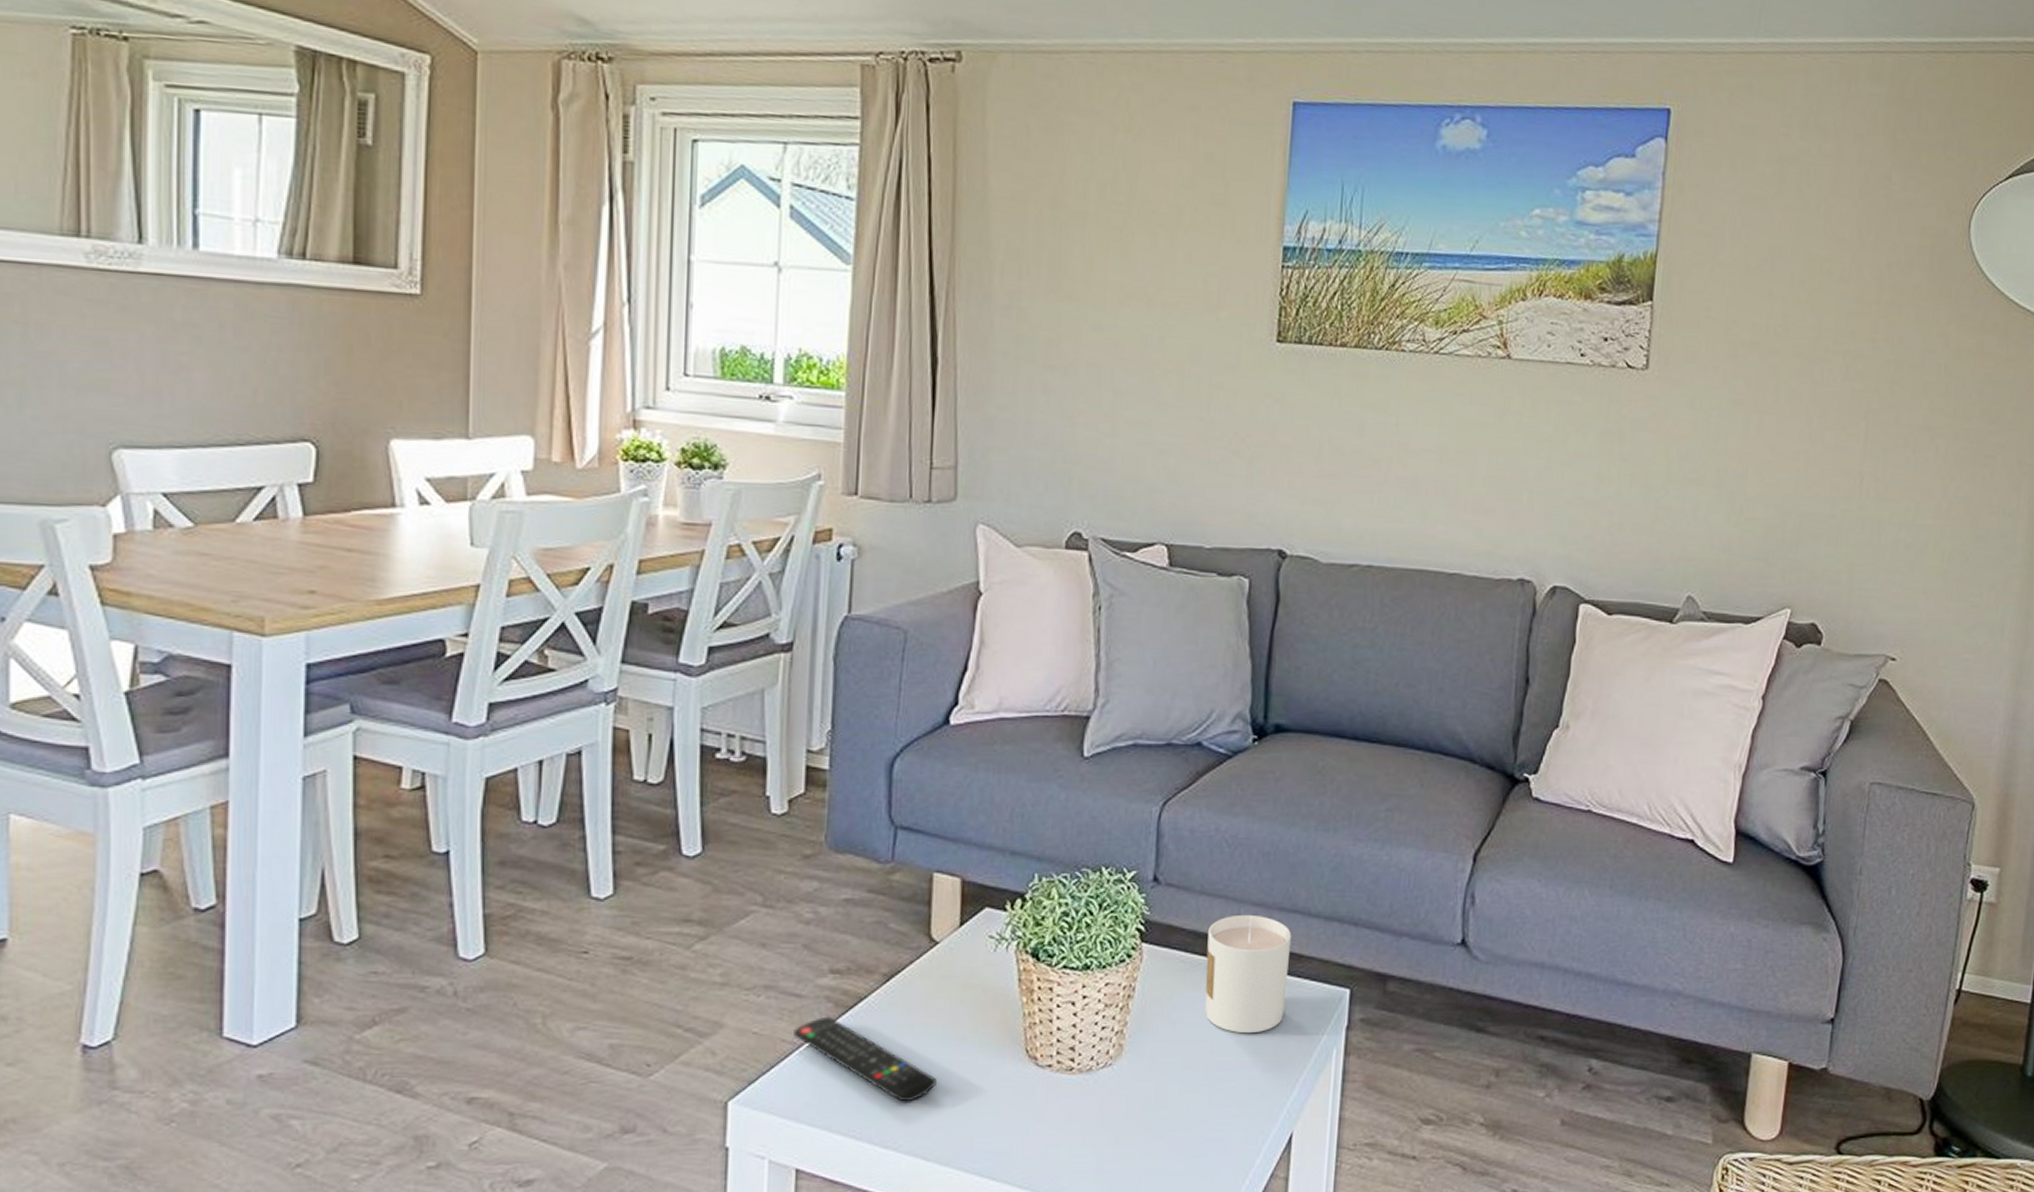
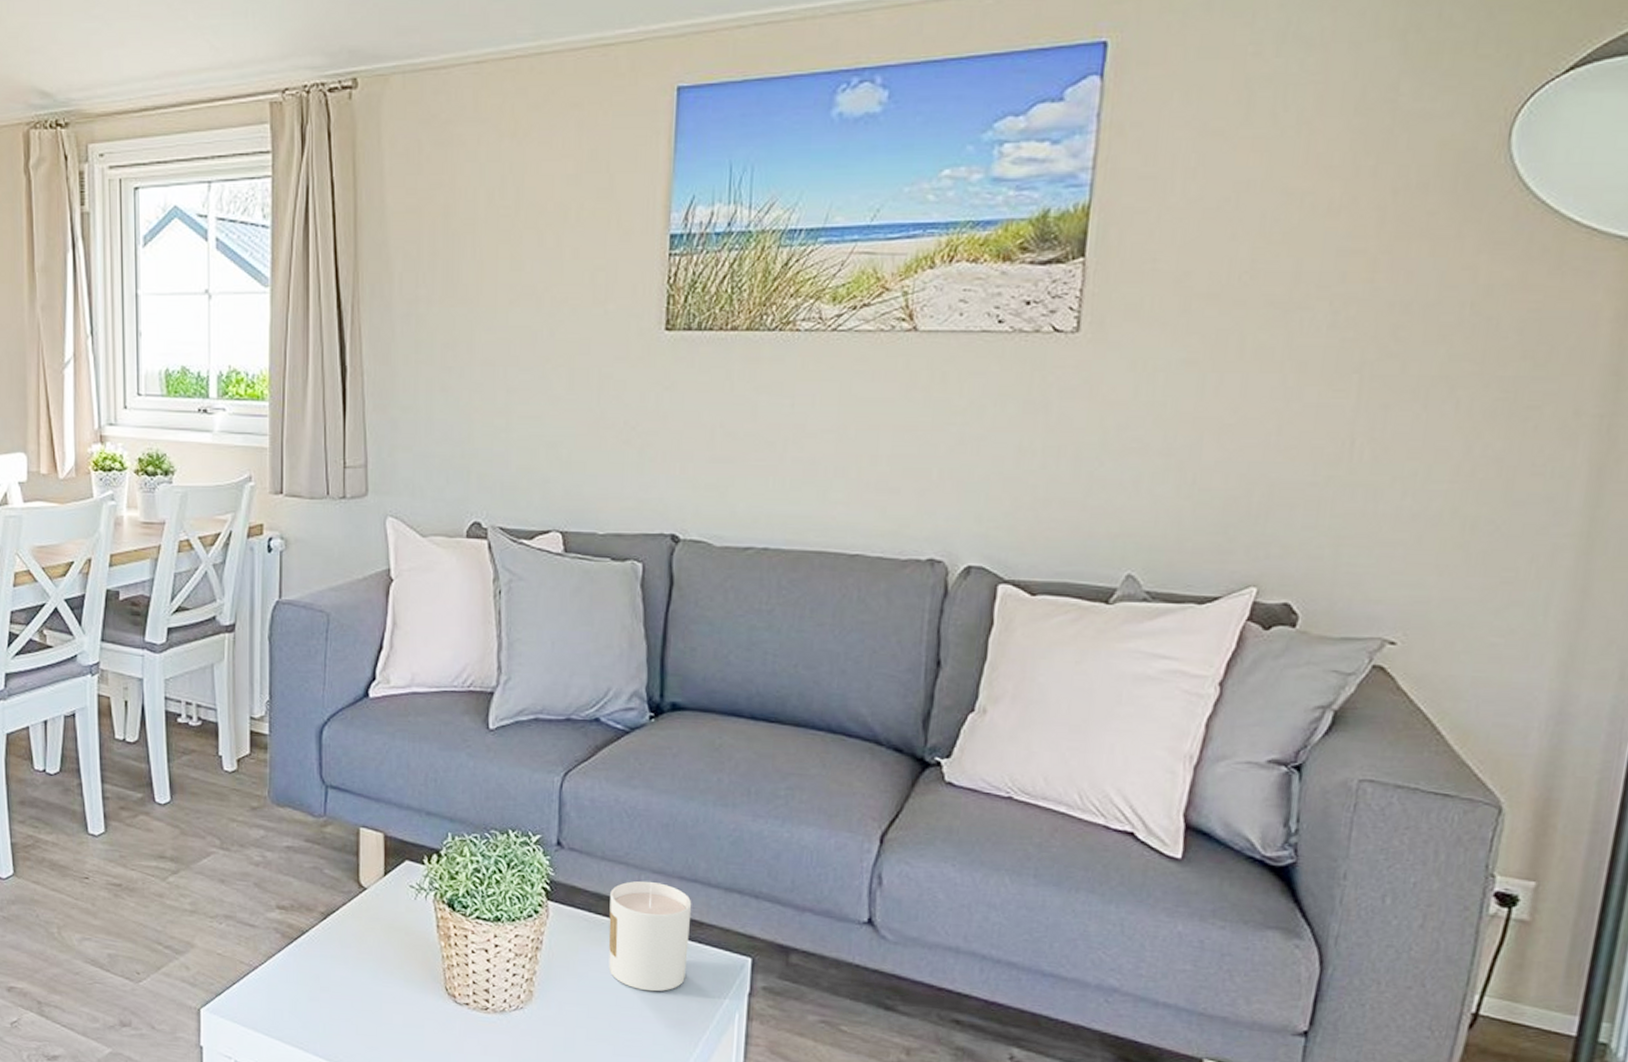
remote control: present [793,1016,937,1102] -> none [250,945,369,1024]

